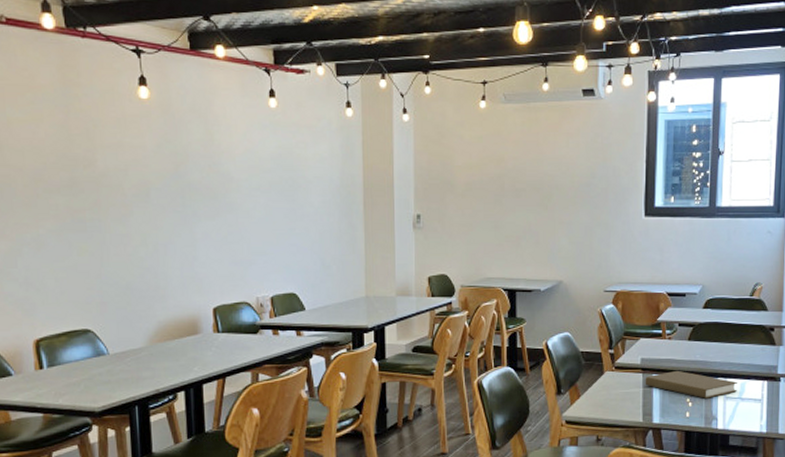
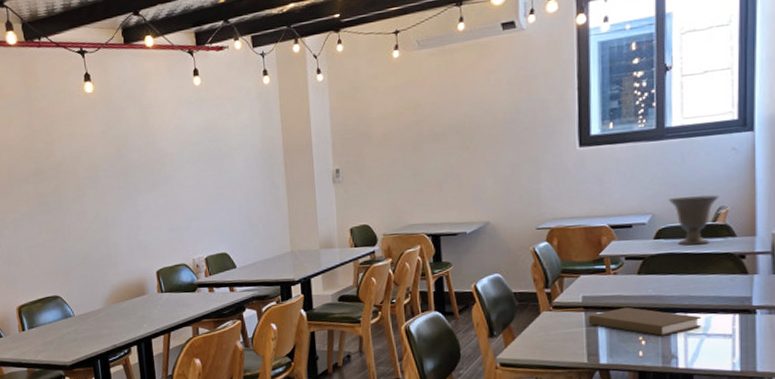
vase: none [716,272,757,317] -> present [669,194,720,246]

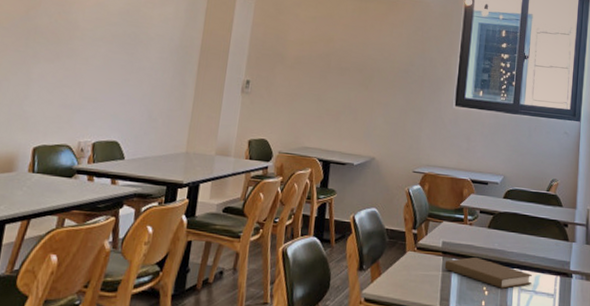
vase: present [669,194,720,246] -> none [517,165,553,211]

